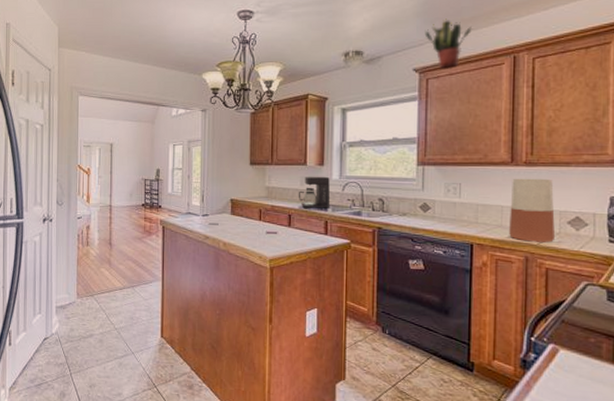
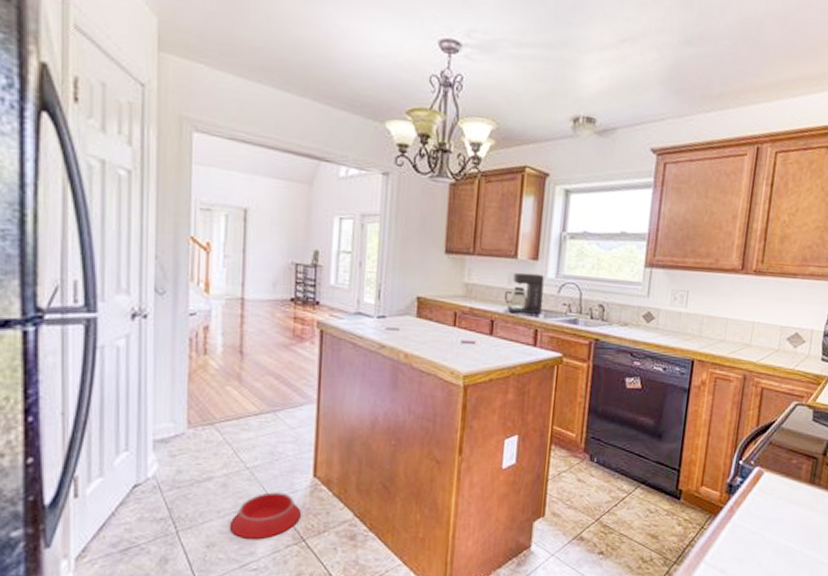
pet bowl: none [104,347,153,384] -> present [229,492,301,540]
potted plant: present [424,18,472,70] -> none [667,91,719,154]
vase: present [509,178,555,243] -> none [731,288,779,360]

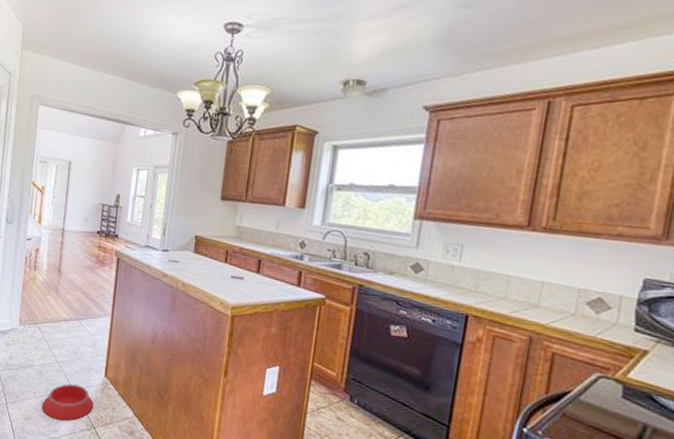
coffee maker: present [504,272,544,314] -> none [271,218,310,258]

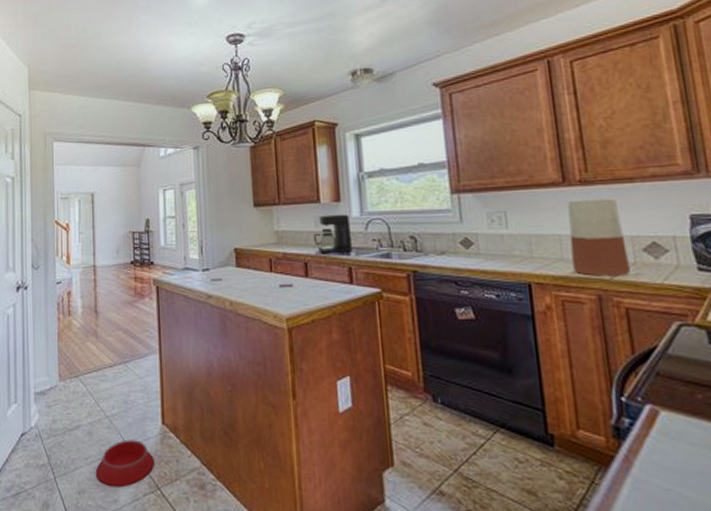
coffee maker: none [271,218,310,258] -> present [313,214,353,255]
vase: none [513,245,576,324] -> present [567,198,630,276]

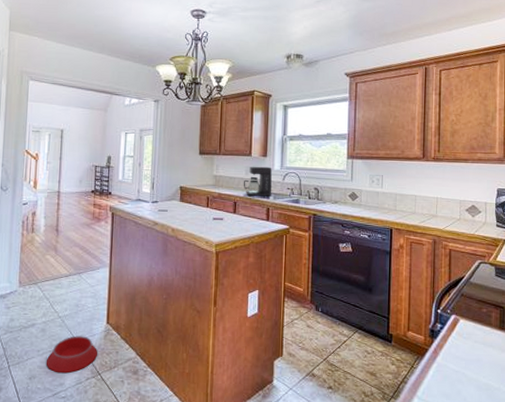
vase: present [567,198,630,276] -> none [421,171,456,227]

